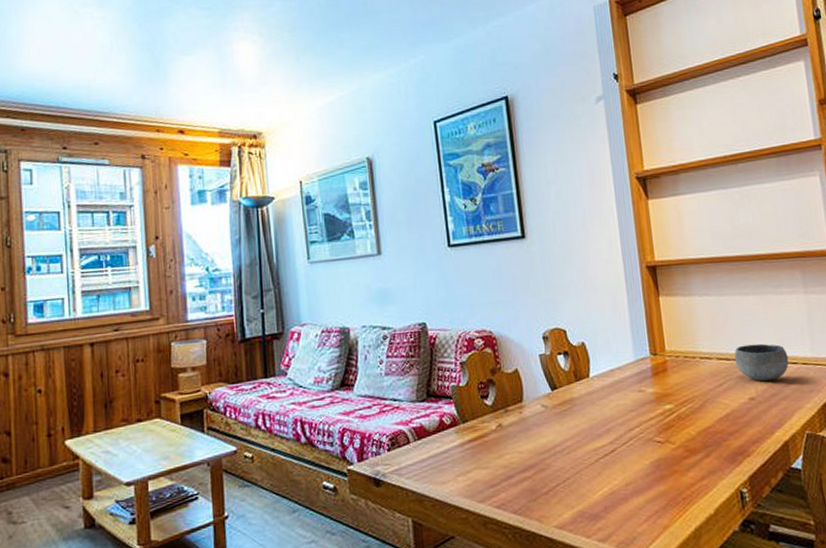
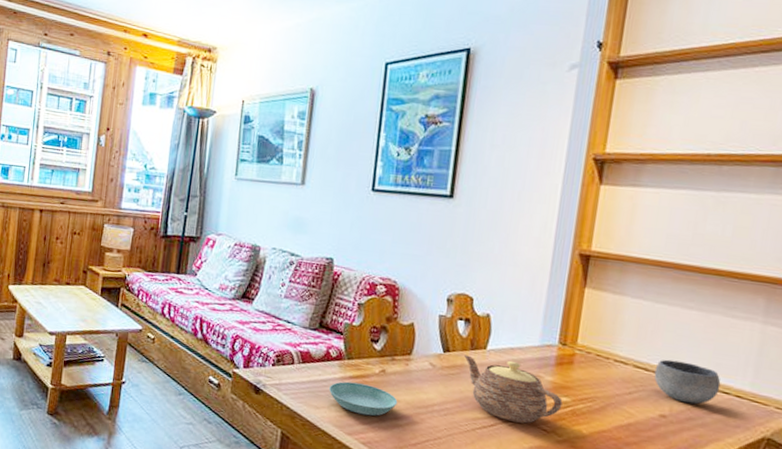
saucer: none [450,443,521,478] -> present [328,381,398,416]
teapot: none [571,382,668,443] -> present [464,355,563,424]

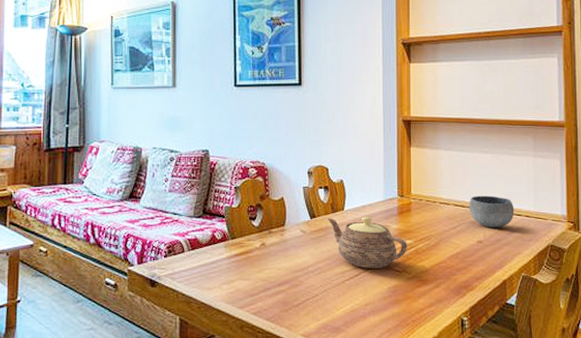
saucer: present [328,381,398,416] -> none [217,259,279,288]

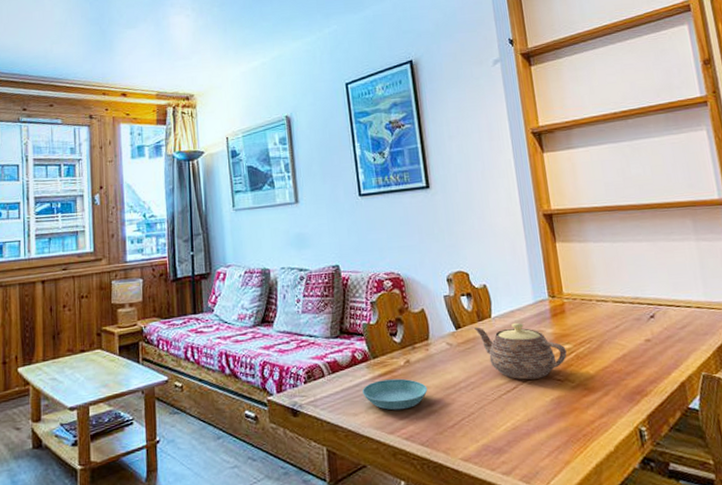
saucer: none [217,259,279,288] -> present [361,378,428,411]
bowl: present [469,195,514,228] -> none [629,287,683,324]

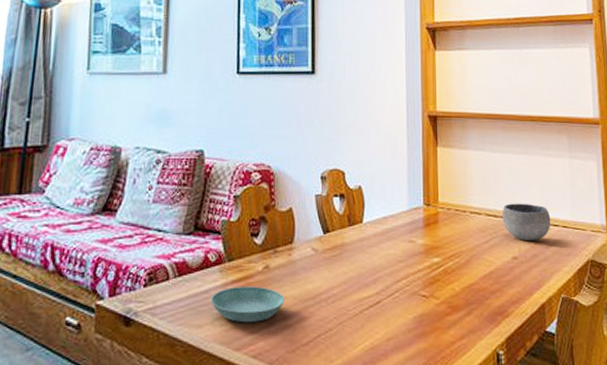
teapot: present [474,322,567,380] -> none [344,230,435,294]
bowl: none [629,287,683,324] -> present [502,203,551,242]

